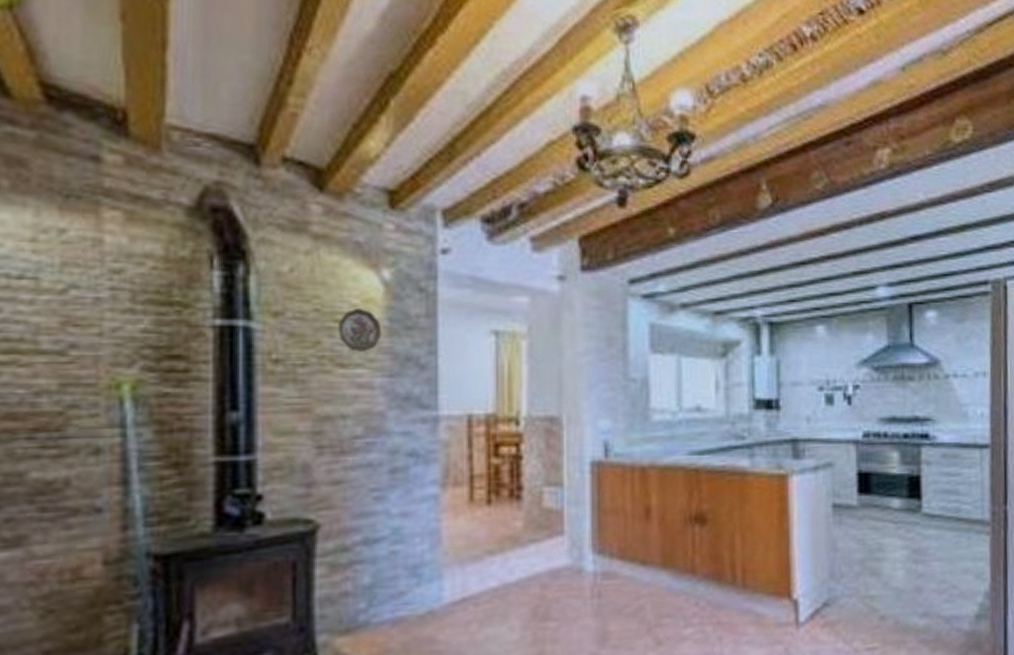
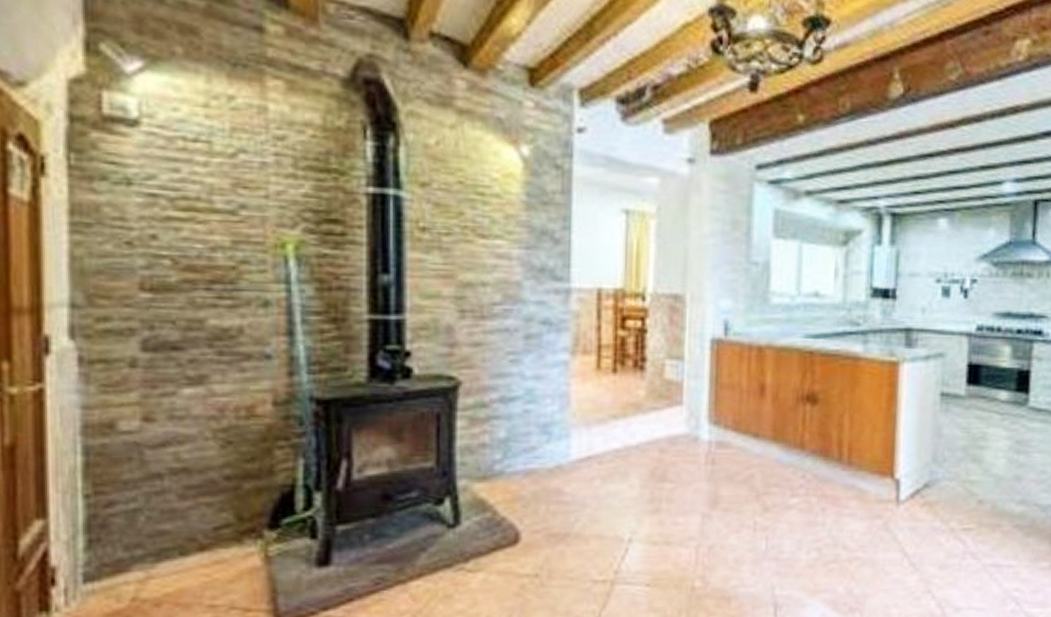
decorative plate: present [338,307,382,352] -> none [480,181,520,224]

